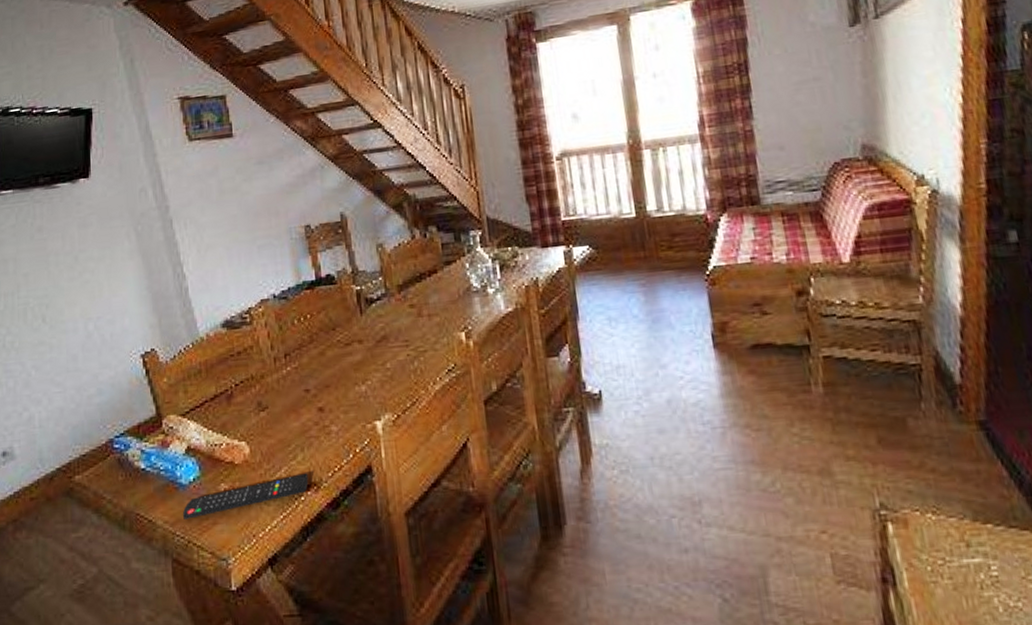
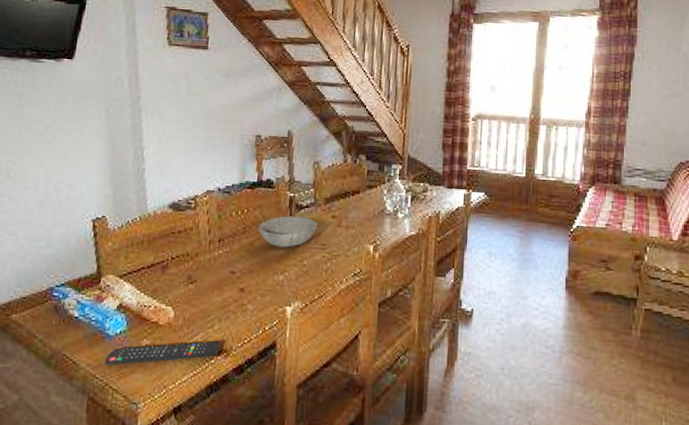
bowl: none [326,312,394,353] -> present [258,216,317,248]

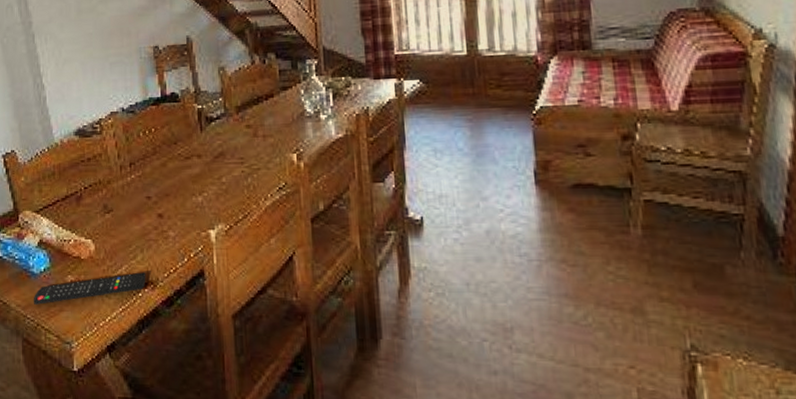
bowl: present [258,216,317,248] -> none [168,130,231,166]

